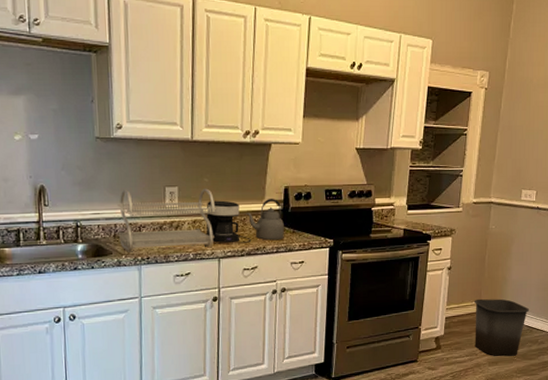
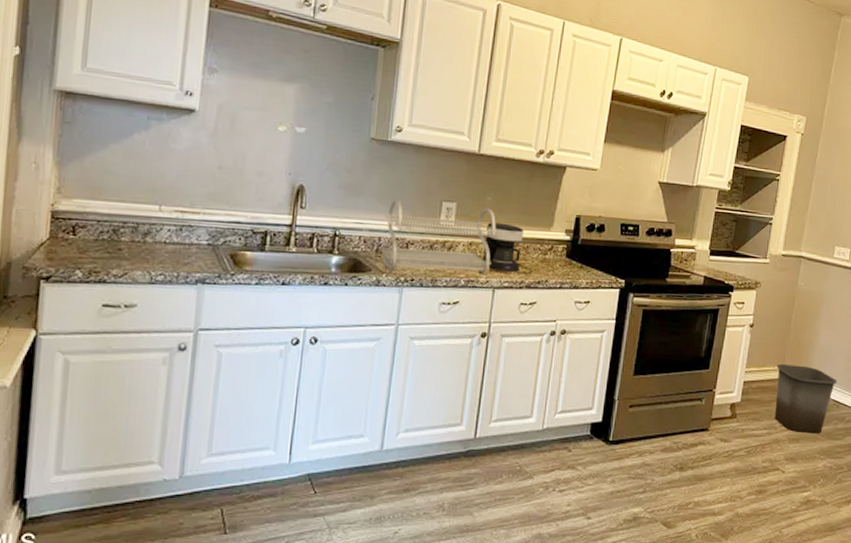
kettle: present [246,198,284,241] -> none [530,226,572,275]

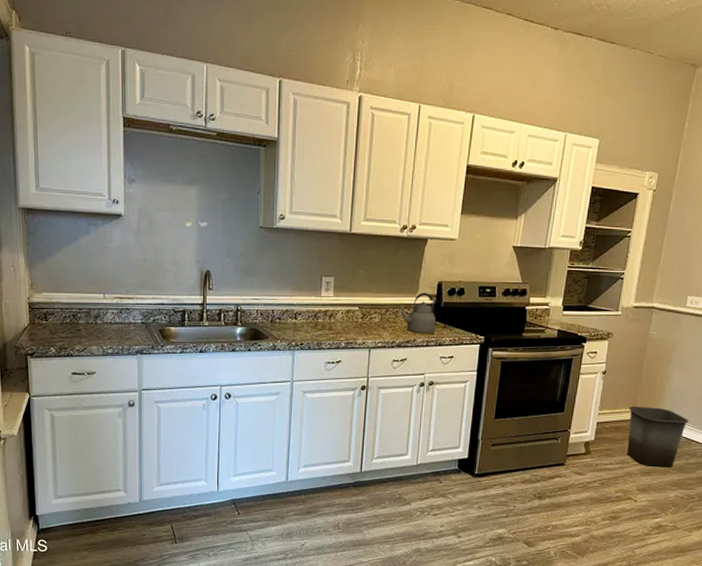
dish rack: present [381,199,497,276] -> none [275,277,369,338]
coffee maker: present [483,222,533,275] -> none [359,292,402,336]
kettle: none [530,226,572,275] -> present [398,292,436,334]

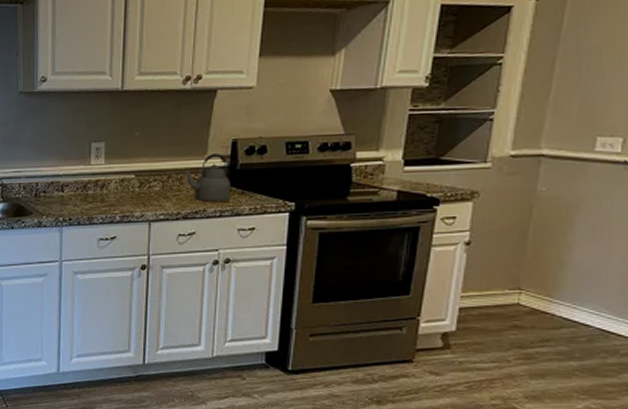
waste bin: present [627,406,689,468] -> none [506,286,605,369]

